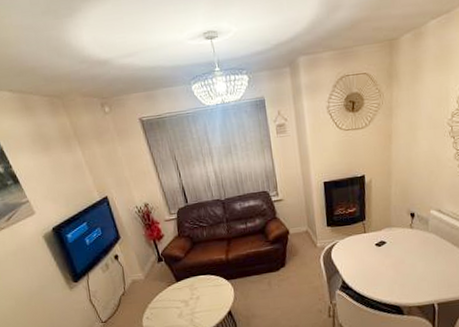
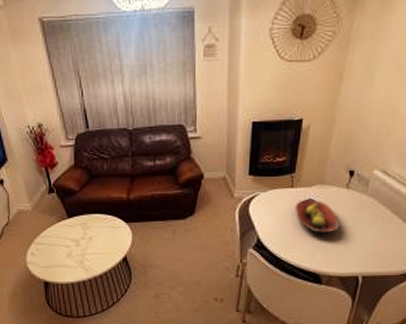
fruit bowl: none [370,241,410,271] -> present [295,200,340,235]

